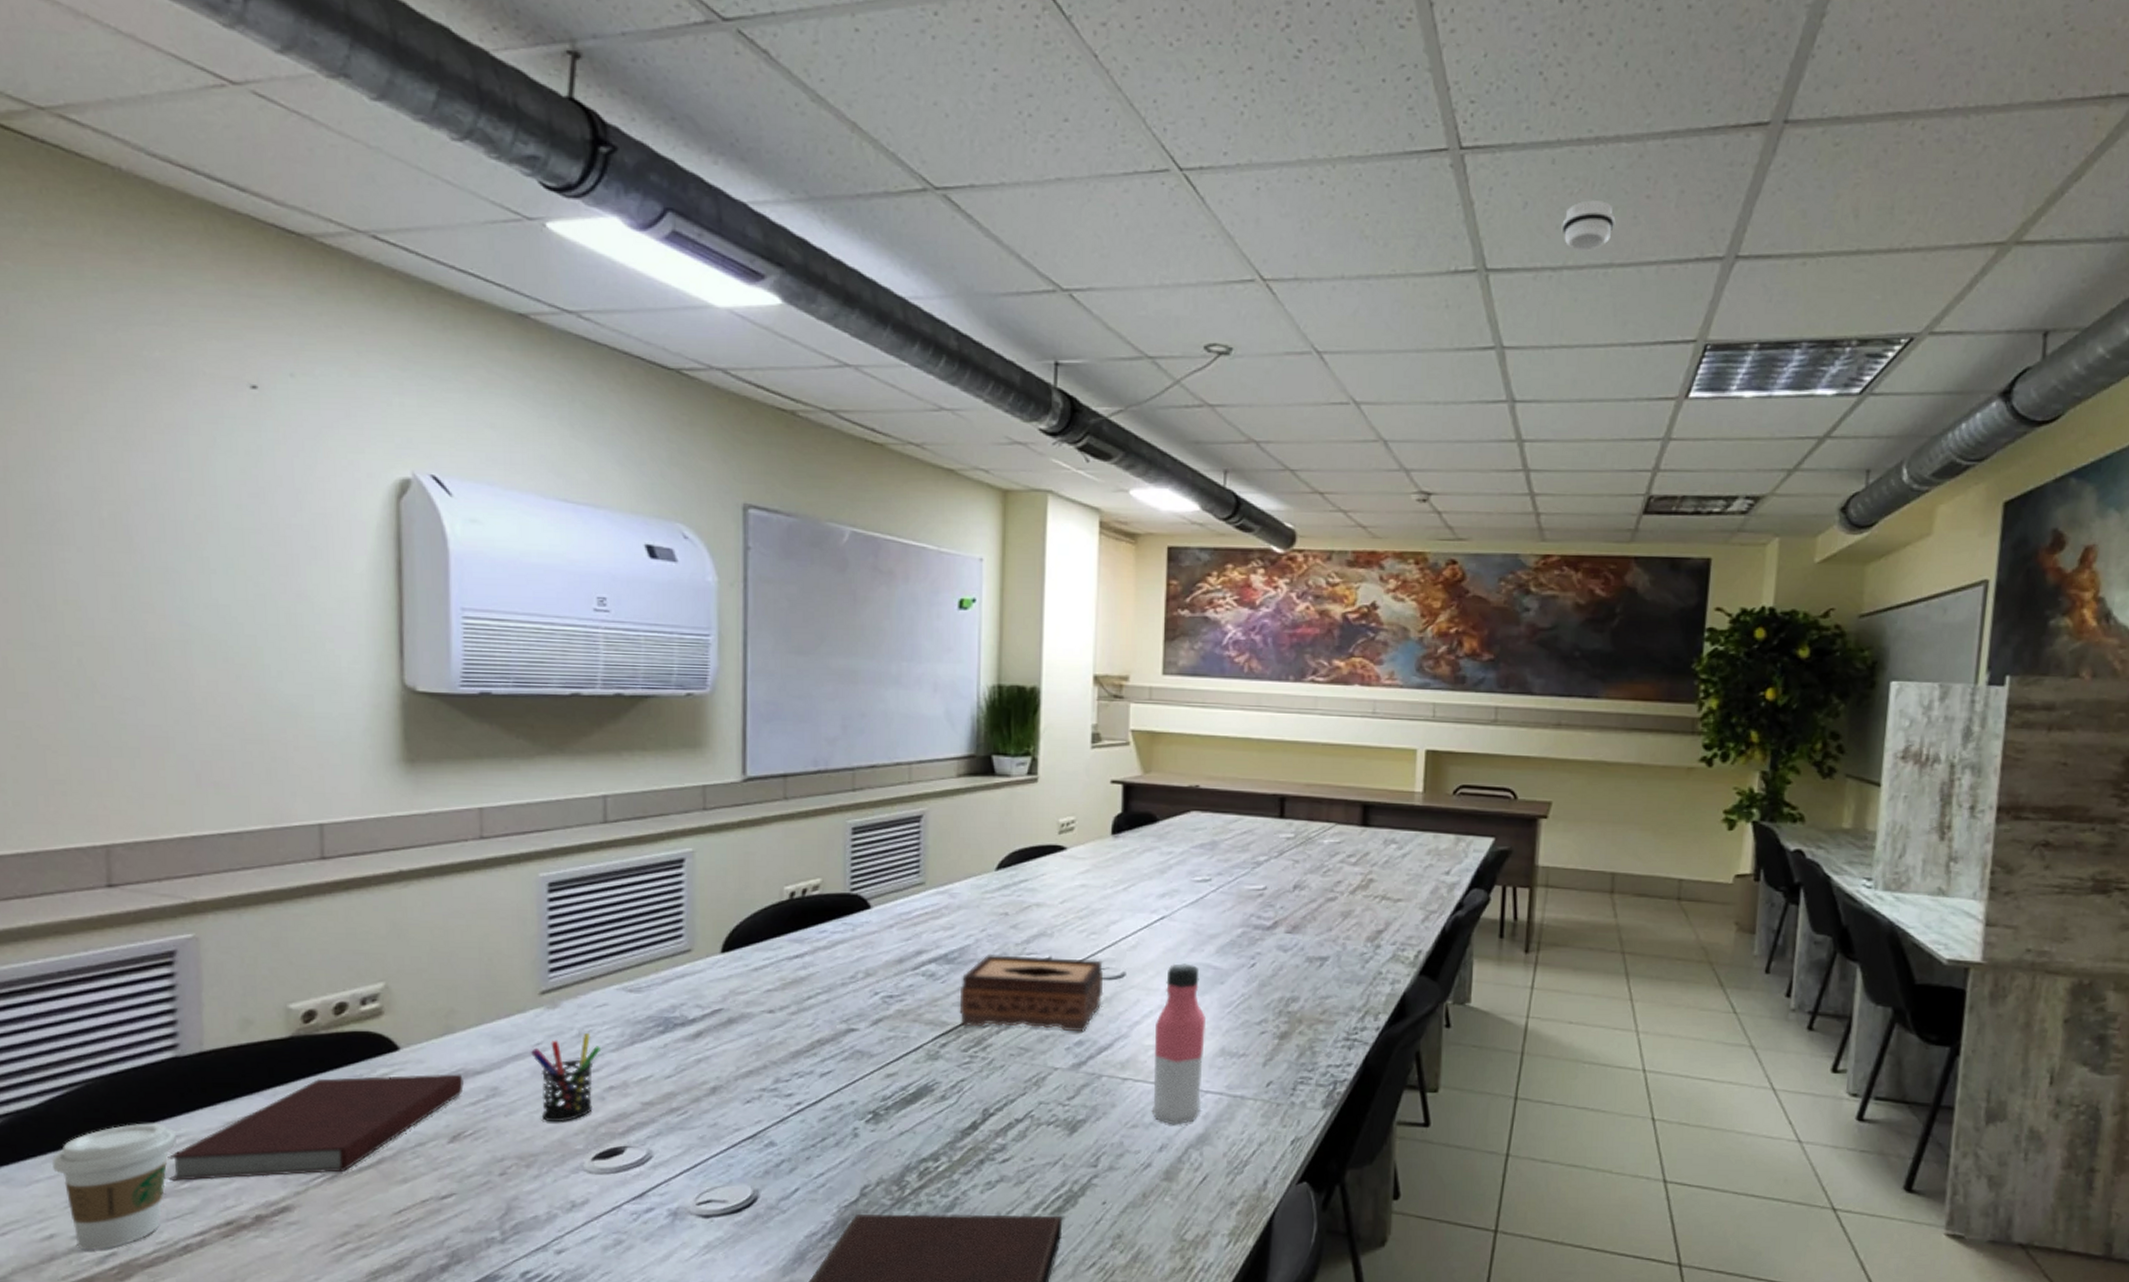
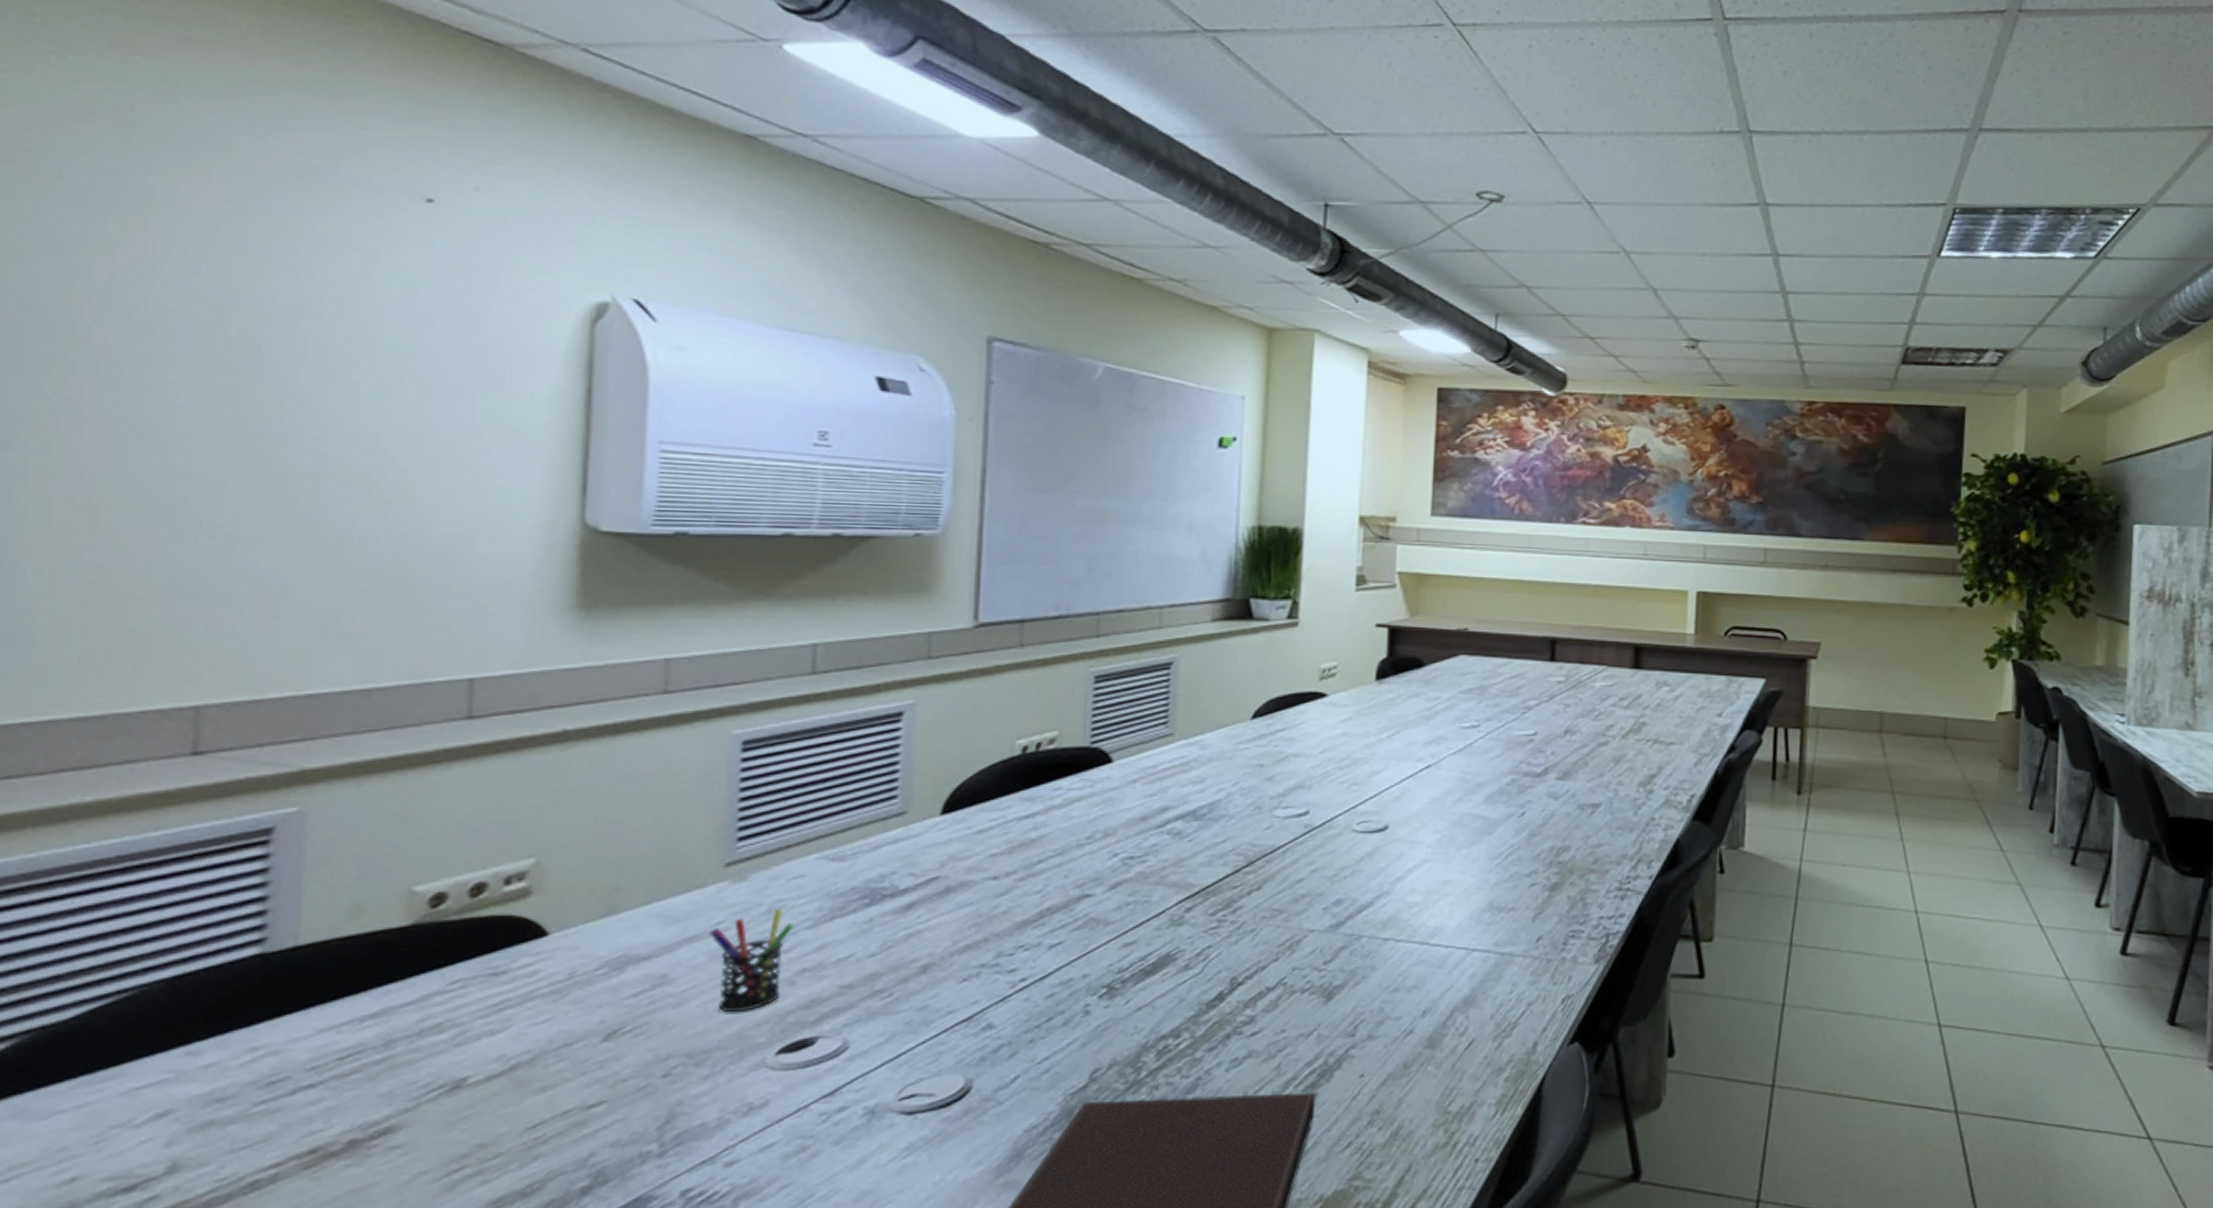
coffee cup: present [51,1123,177,1251] -> none [82,1033,253,1196]
notebook: present [168,1074,464,1182] -> none [237,961,625,1104]
tissue box: present [959,953,1104,1032] -> none [1207,808,1365,890]
water bottle: present [1151,963,1206,1125] -> none [1414,814,1474,987]
smoke detector: present [1561,200,1616,251] -> none [1819,72,1869,118]

